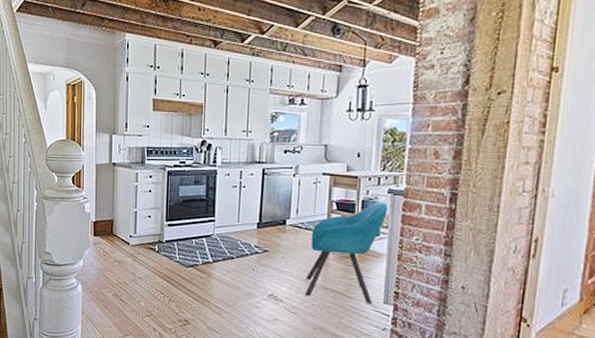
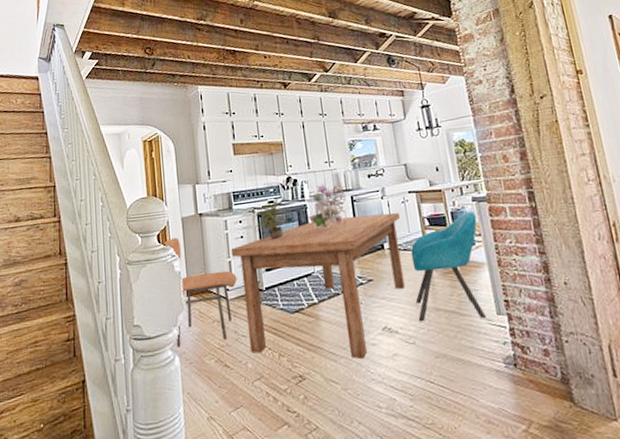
chair: none [77,182,141,279] -> present [163,237,237,348]
dining table: none [138,187,308,318] -> present [230,212,406,360]
potted plant: none [162,158,200,198] -> present [253,195,291,239]
bouquet: none [216,148,259,197] -> present [305,179,348,229]

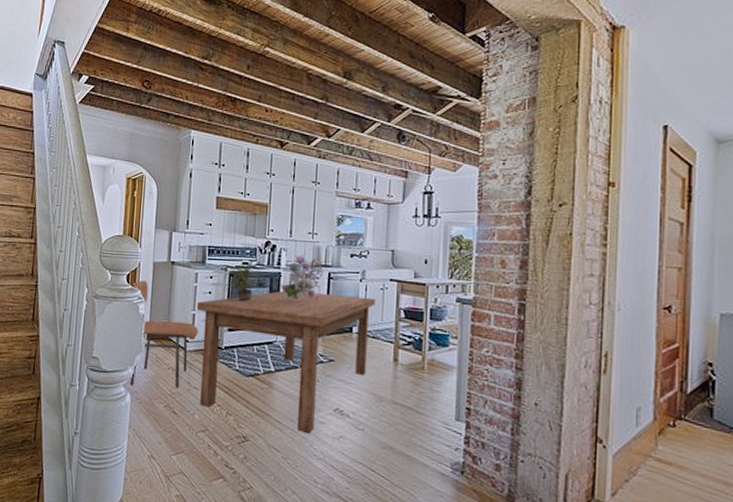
chair: present [410,210,487,322] -> none [372,311,457,422]

